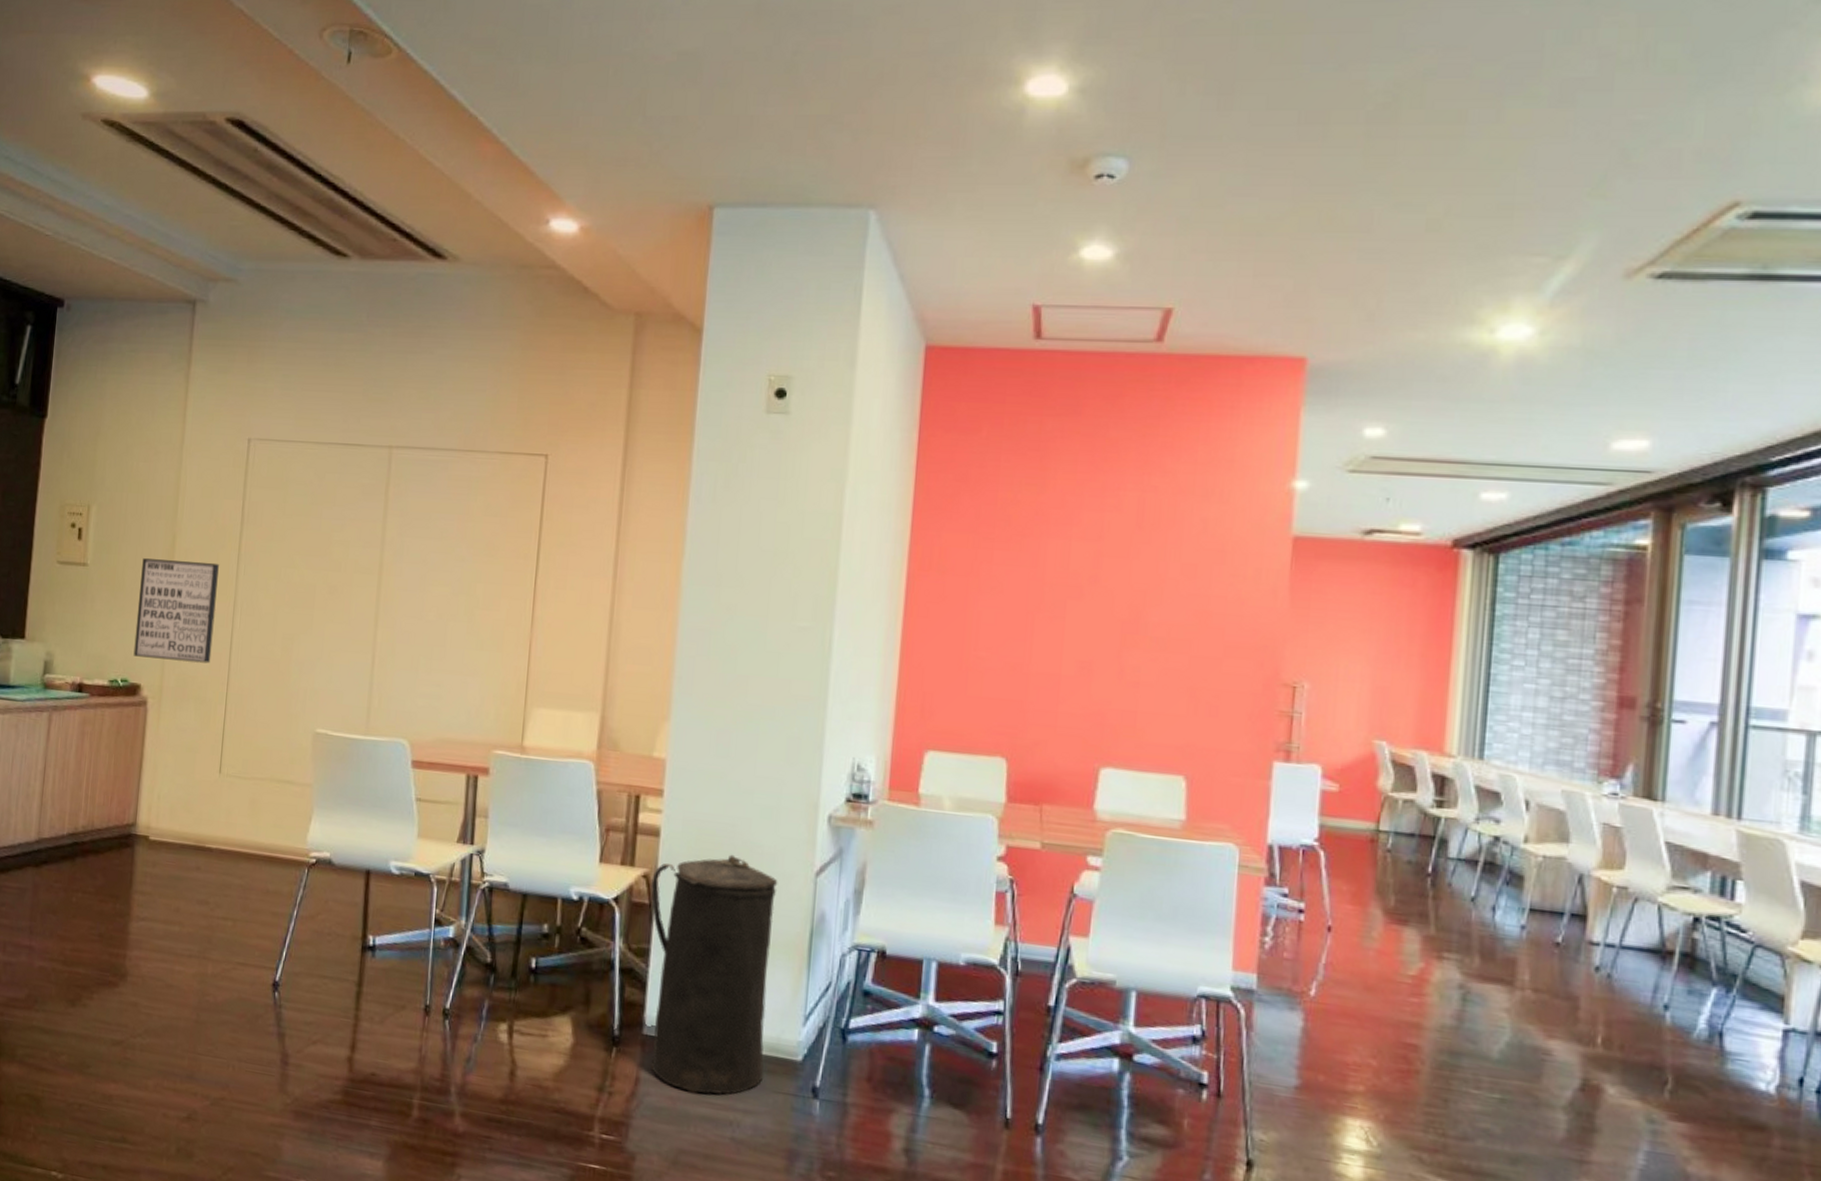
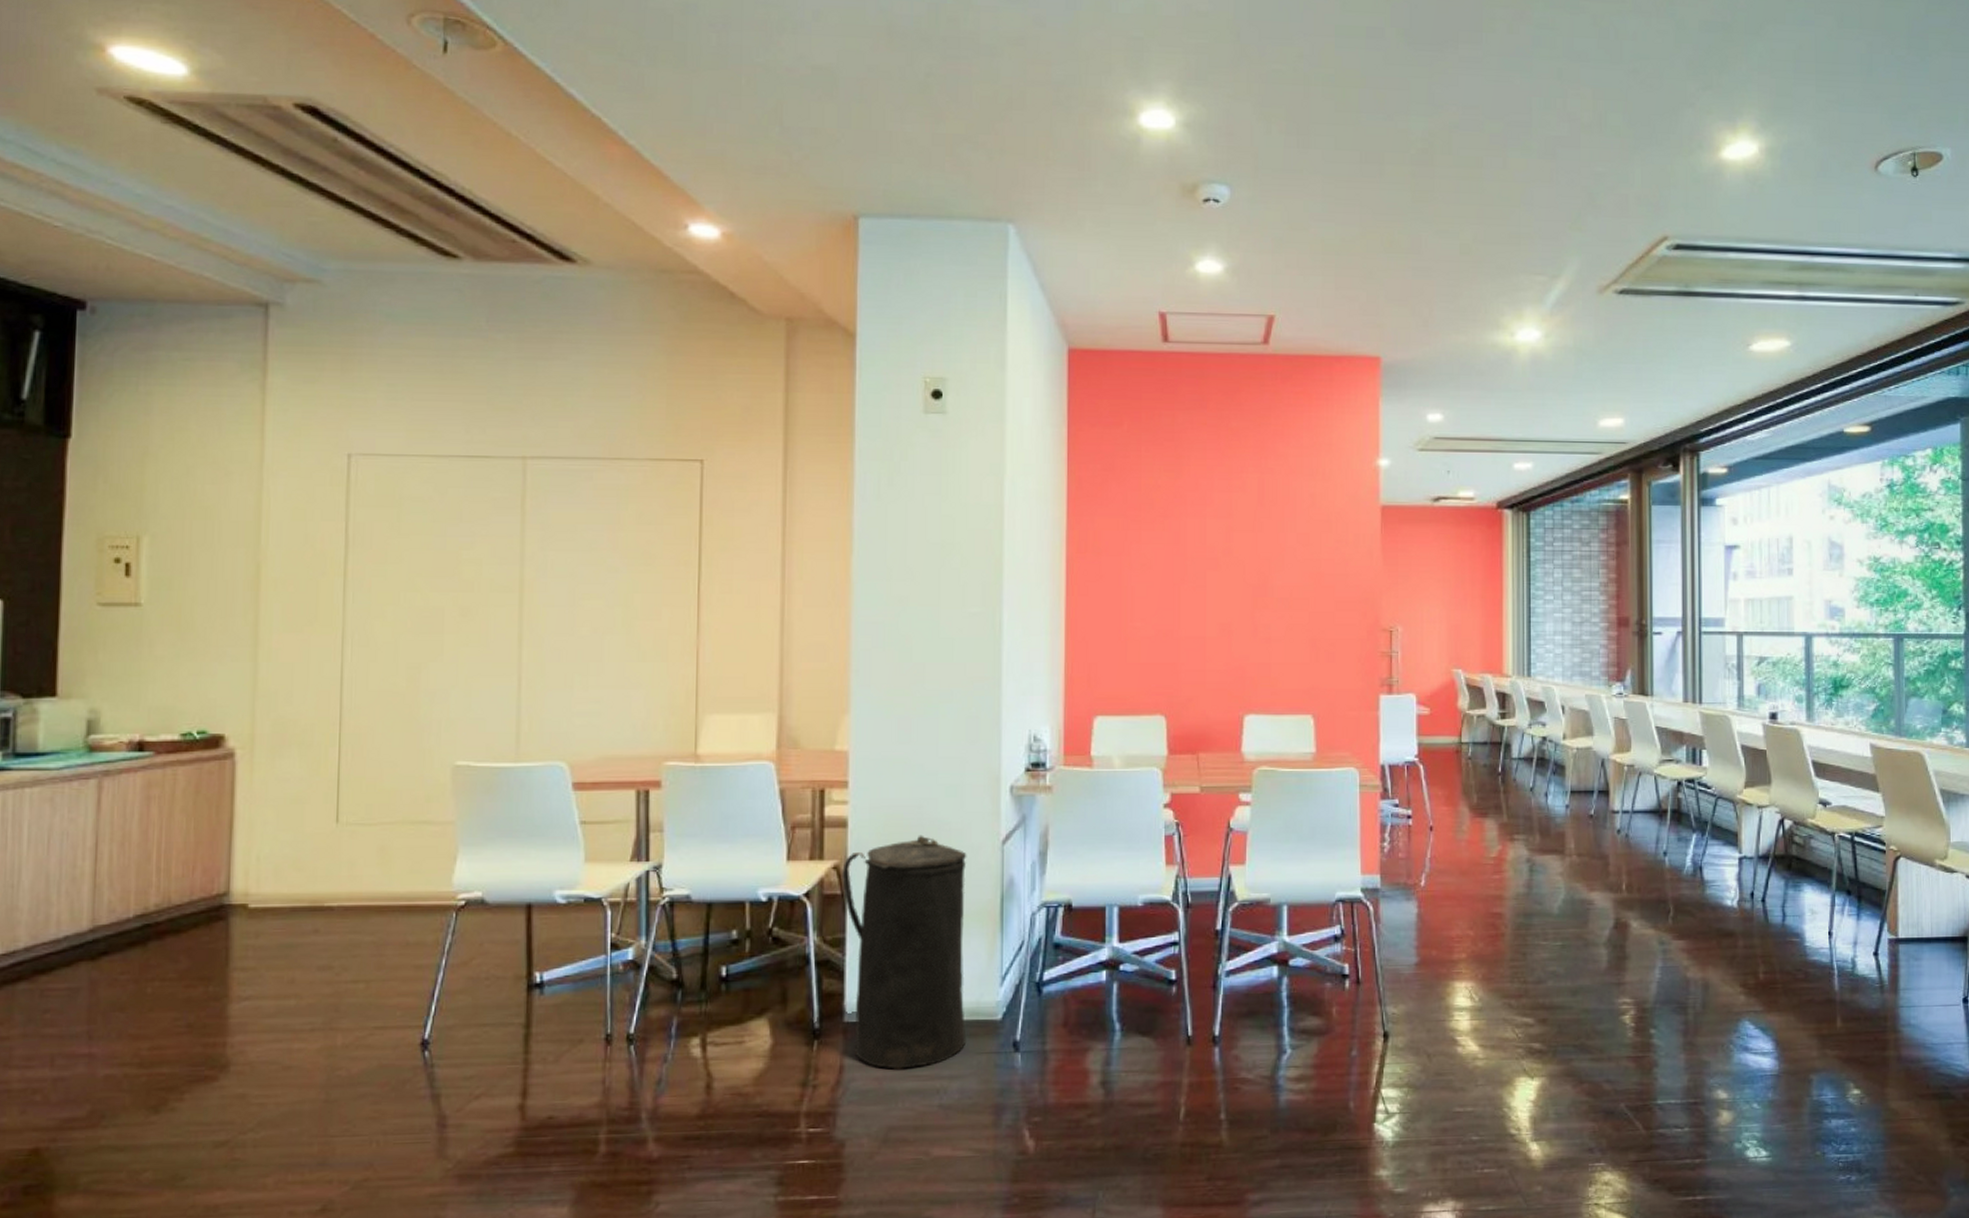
wall art: present [133,558,219,664] -> none [212,592,320,704]

